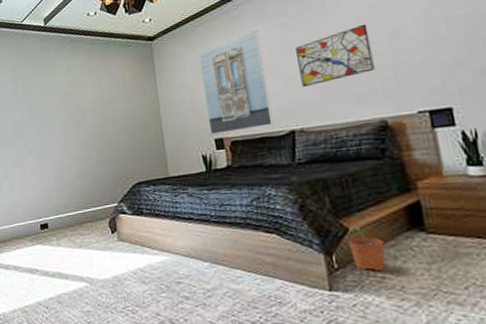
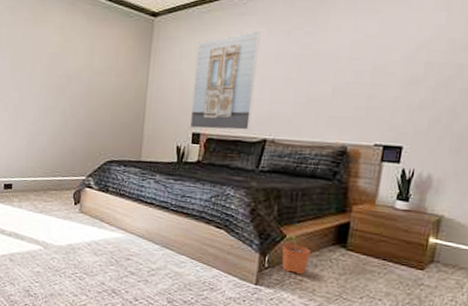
wall art: present [296,23,375,88] -> none [285,50,359,101]

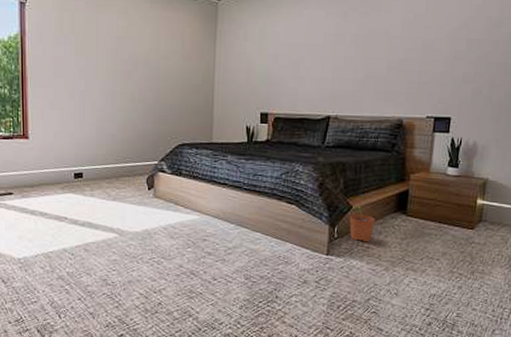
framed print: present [190,31,261,131] -> none [258,13,320,109]

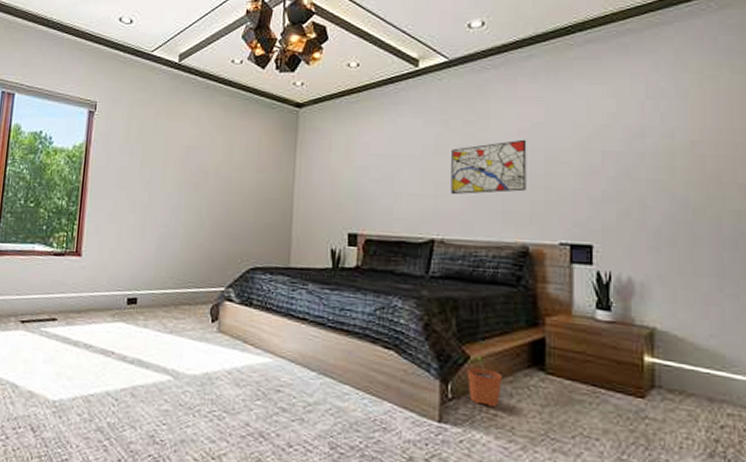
wall art: none [345,29,410,78] -> present [450,139,527,195]

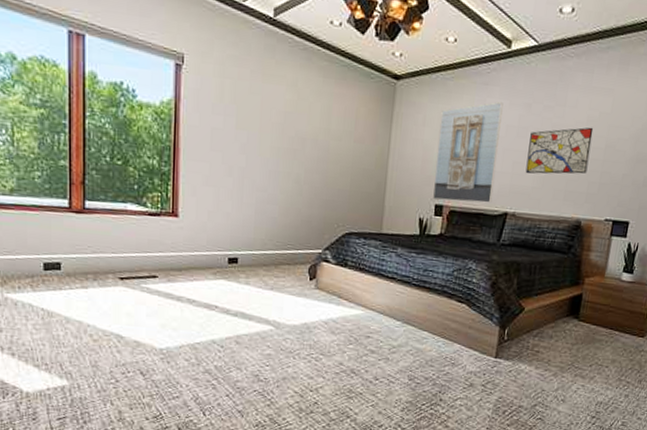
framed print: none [345,121,416,230] -> present [433,102,503,203]
plant pot: present [466,356,502,408] -> none [520,308,547,346]

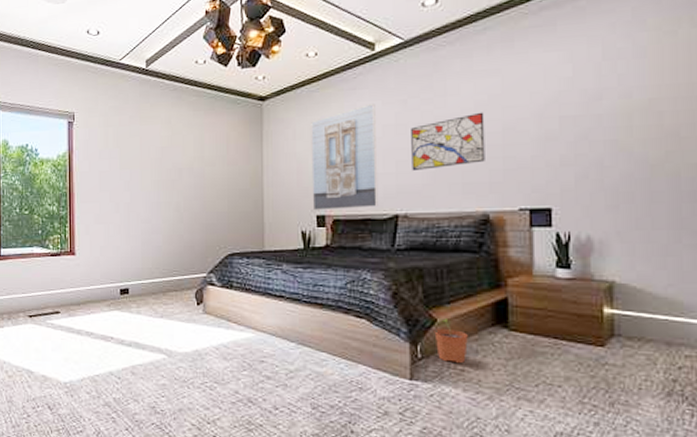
plant pot: none [520,308,547,346] -> present [434,319,468,364]

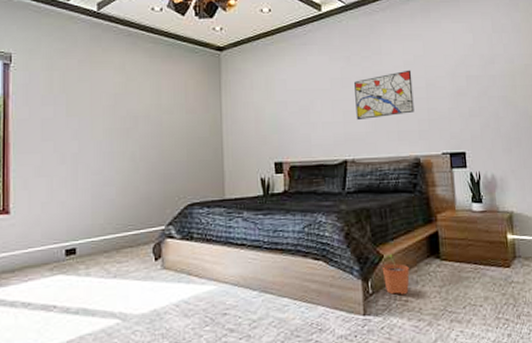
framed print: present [311,104,379,210] -> none [267,59,330,157]

